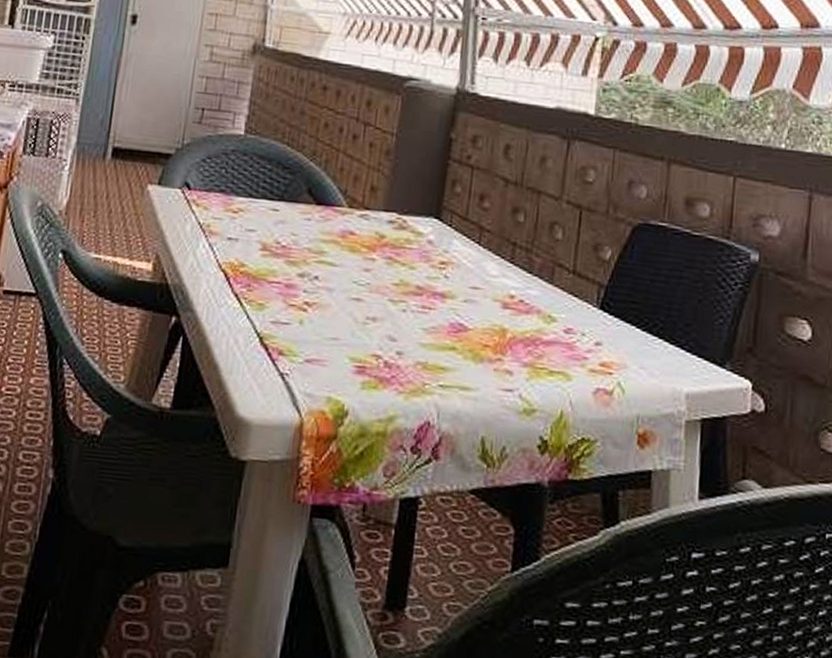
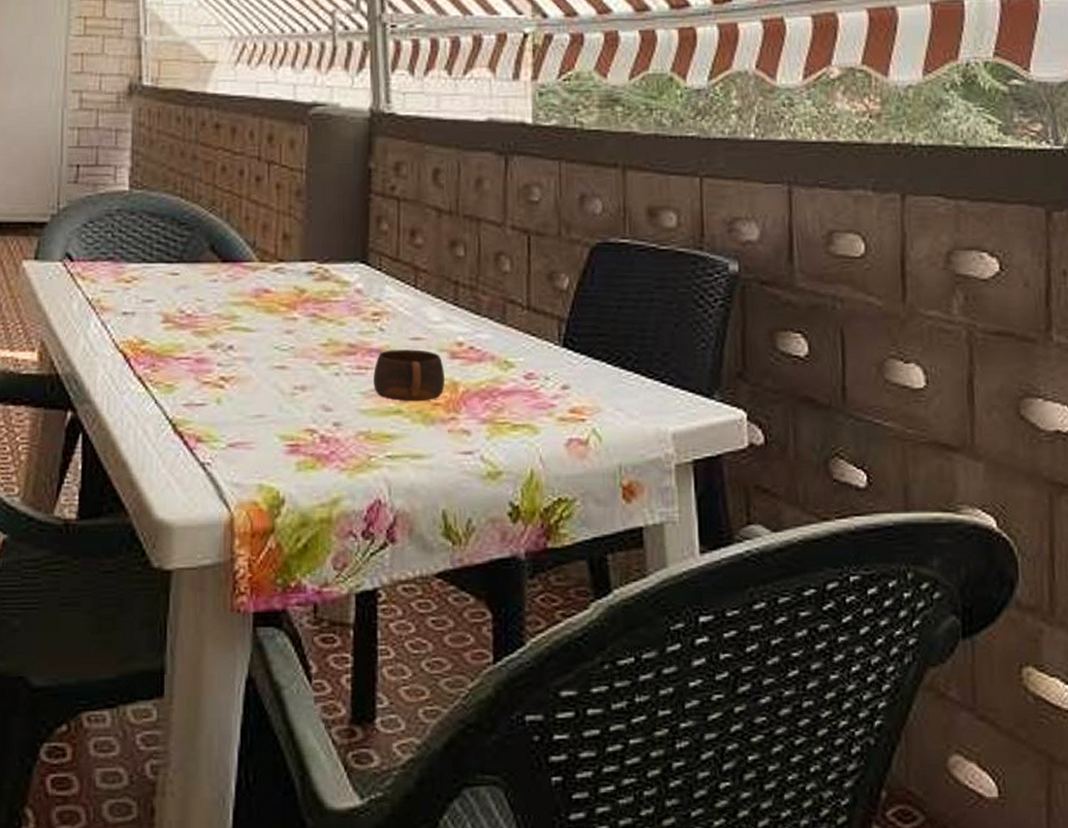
cup: none [434,295,496,342] -> present [373,349,445,402]

